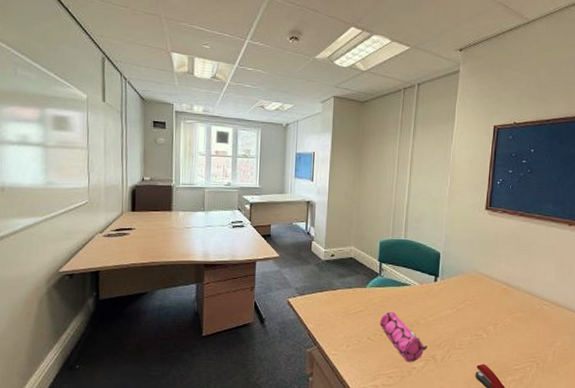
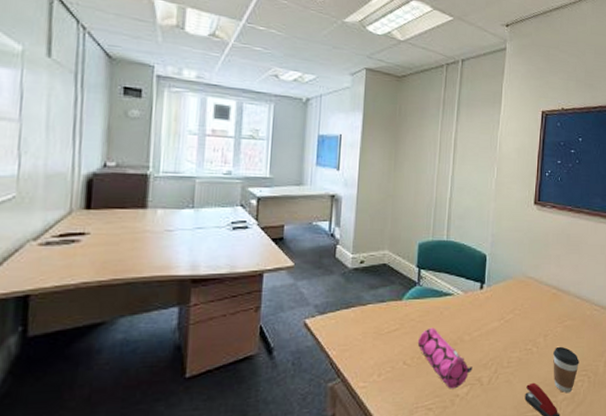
coffee cup: none [502,334,528,376] -> present [553,346,579,393]

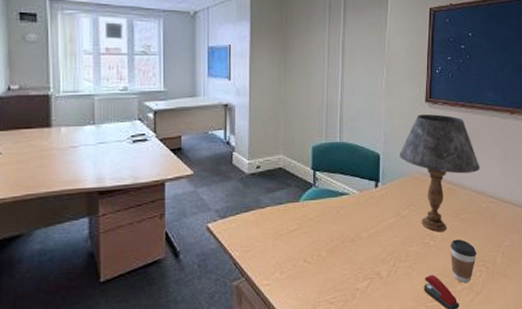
pencil case: present [417,327,473,389] -> none [316,226,371,284]
table lamp: none [506,217,586,339] -> present [400,114,480,232]

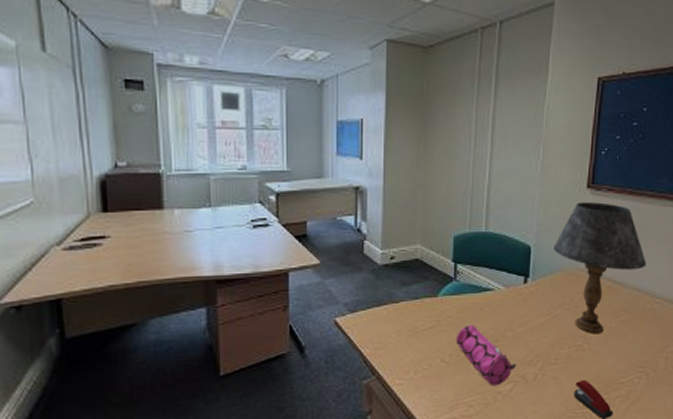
pencil case: none [316,226,371,284] -> present [455,324,516,386]
coffee cup: present [451,239,477,284] -> none [606,342,637,391]

